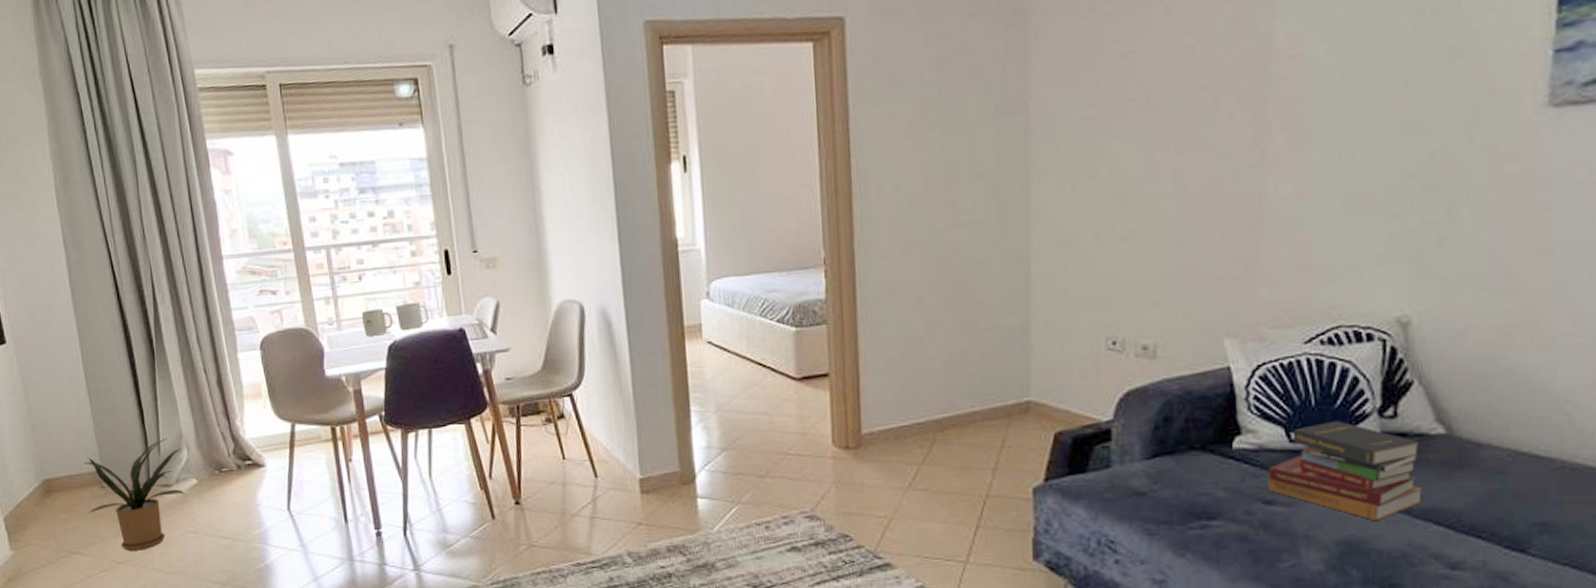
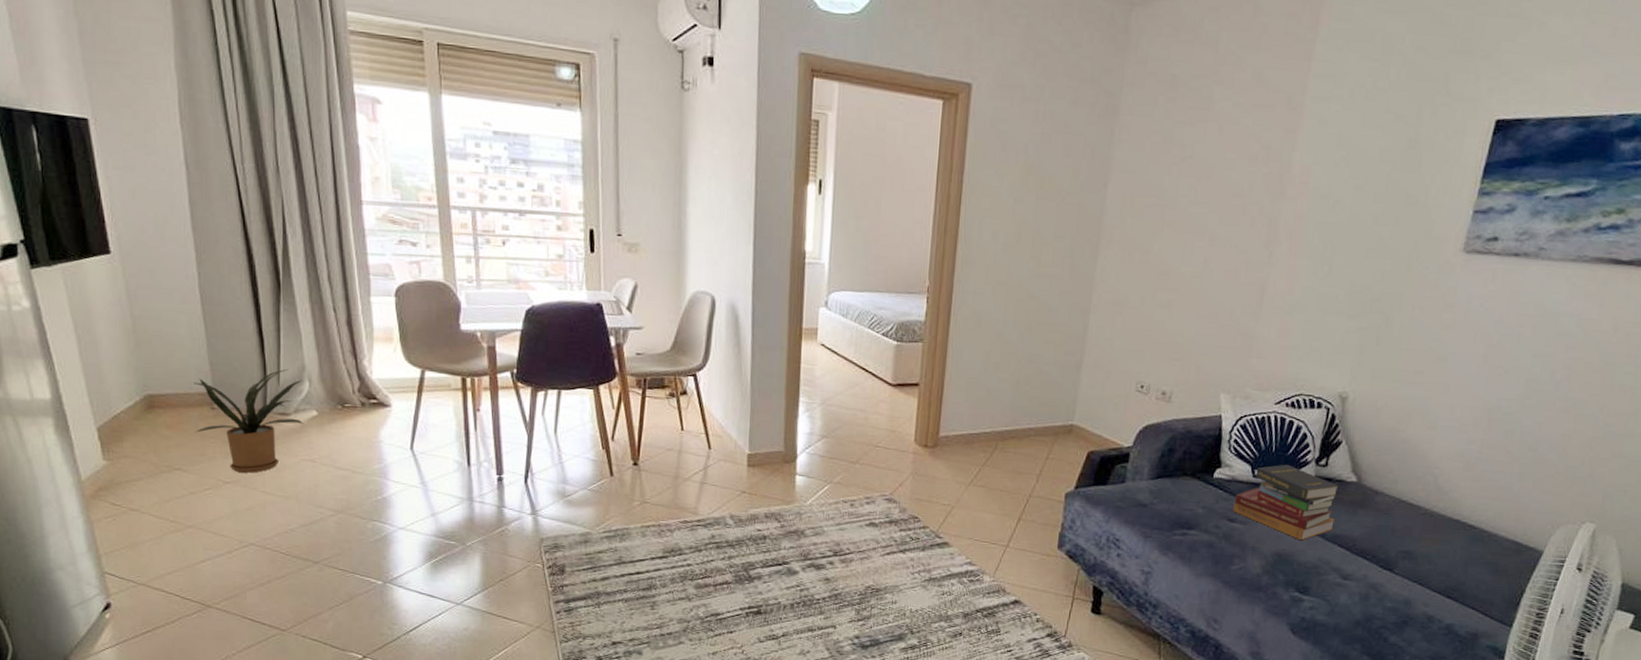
mug: present [362,309,393,336] -> none [503,274,533,299]
mug: present [395,302,429,330] -> none [536,273,569,298]

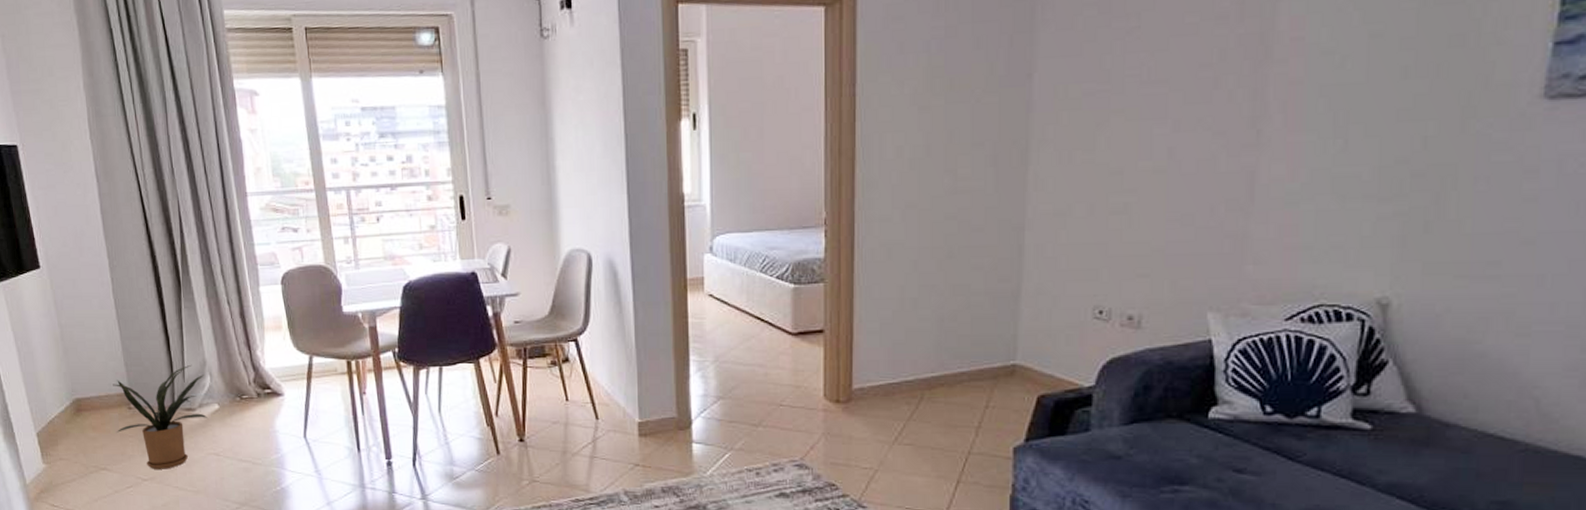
books: present [1233,464,1339,541] -> none [1240,395,1390,493]

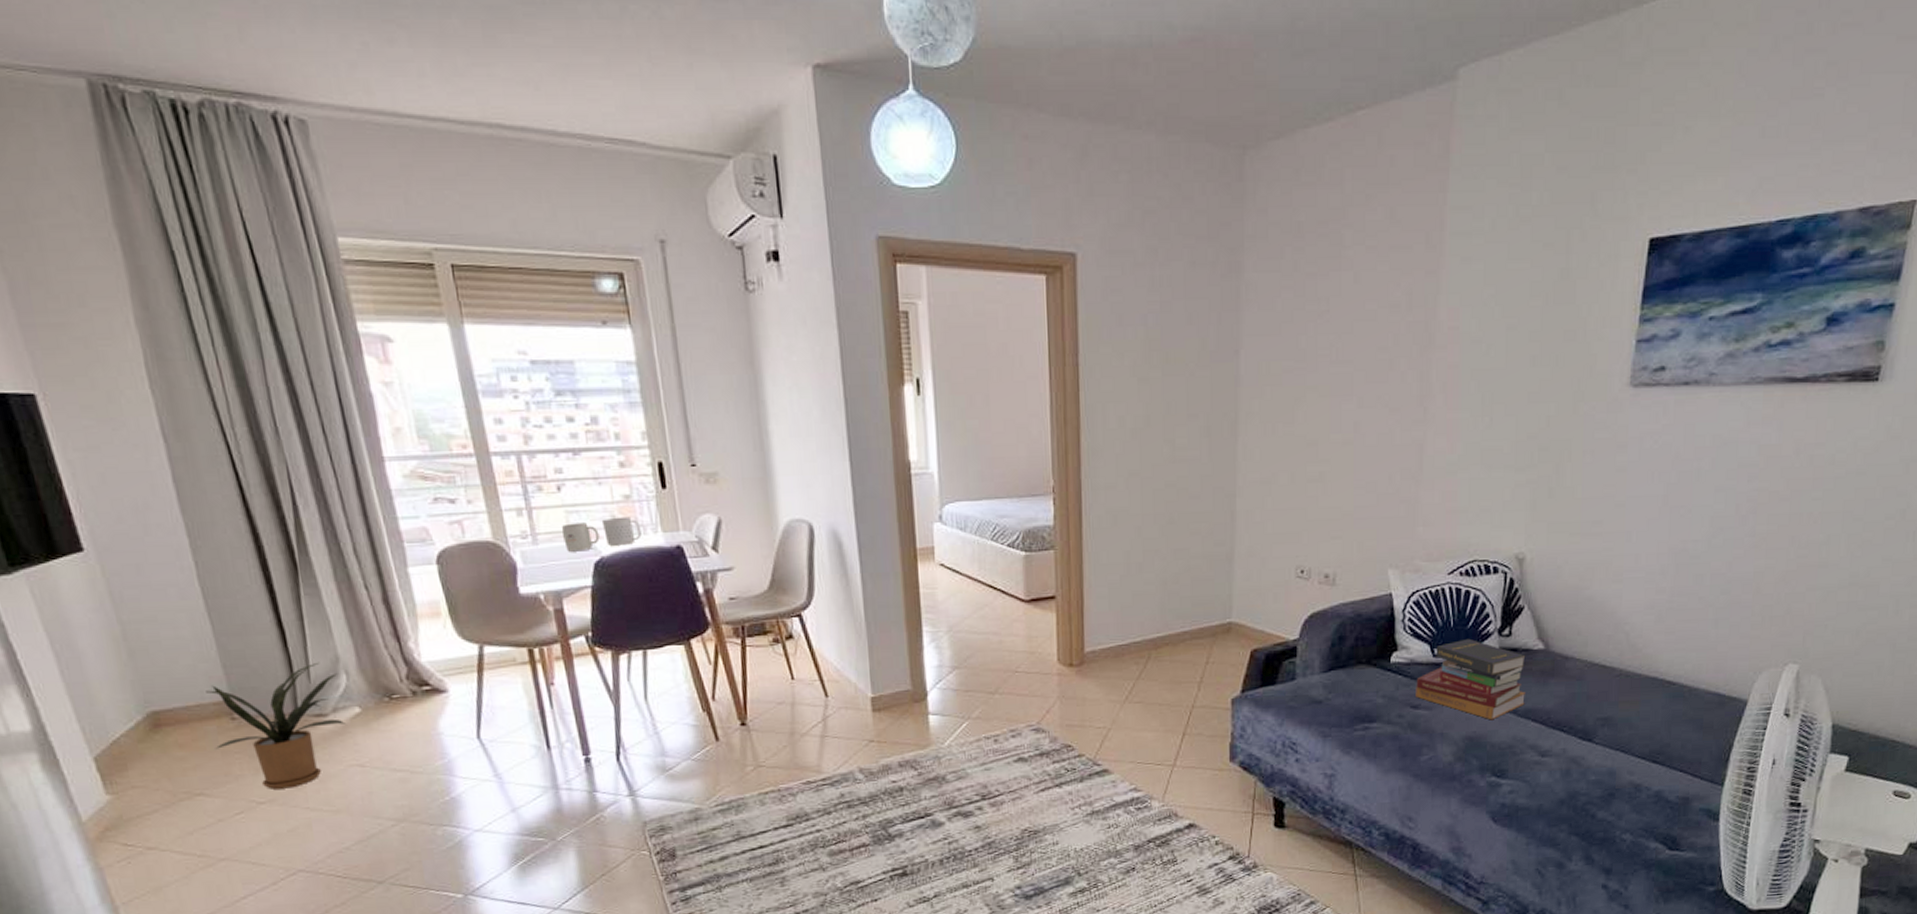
mug: none [379,250,409,276] -> present [562,523,600,552]
mug: none [410,245,443,271] -> present [601,516,642,546]
books: none [1240,395,1390,493] -> present [1416,638,1526,720]

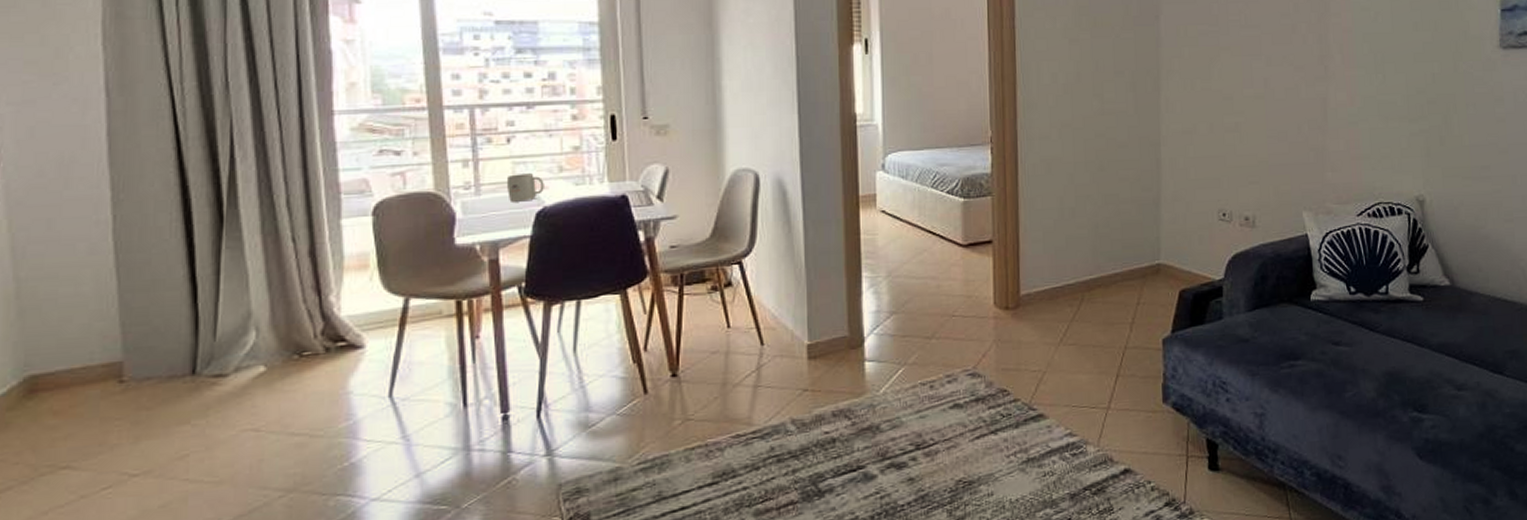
house plant: present [206,661,346,789] -> none [94,318,248,460]
mug: present [601,516,642,546] -> none [548,167,587,196]
books: present [1416,638,1526,720] -> none [1335,276,1438,355]

